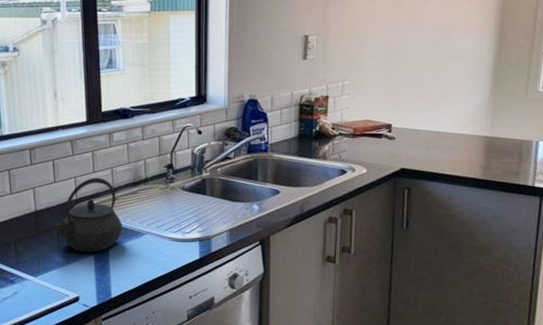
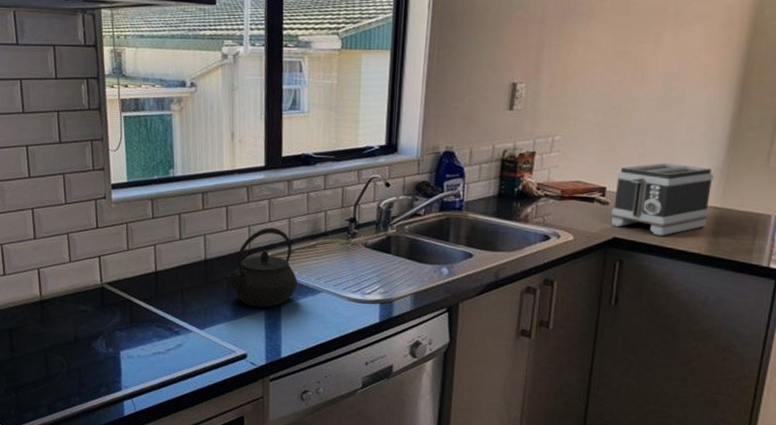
toaster: none [397,100,482,165] -> present [611,163,714,236]

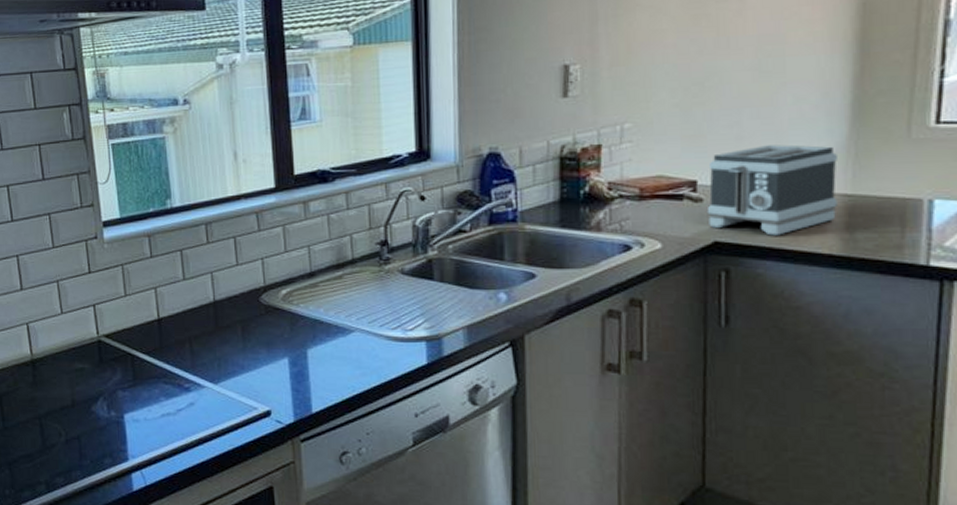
kettle: present [227,227,298,308] -> none [240,258,325,354]

